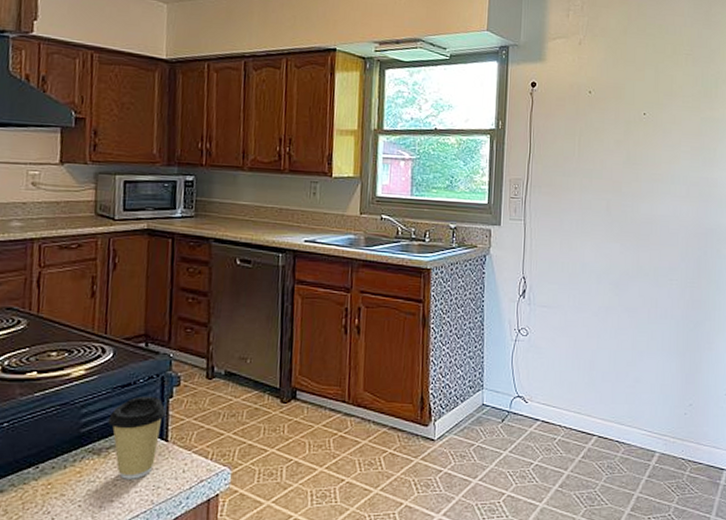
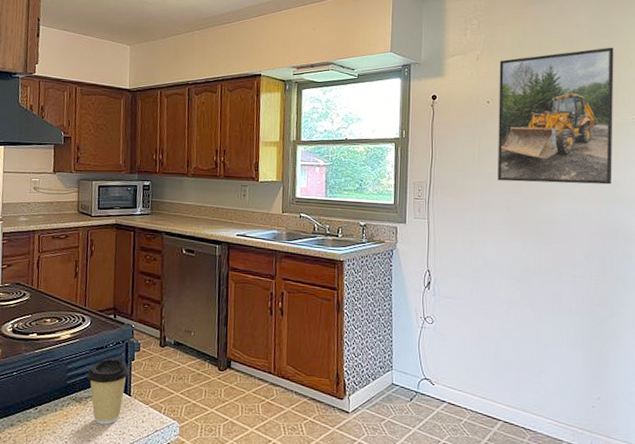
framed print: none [598,38,715,184] -> present [497,47,614,185]

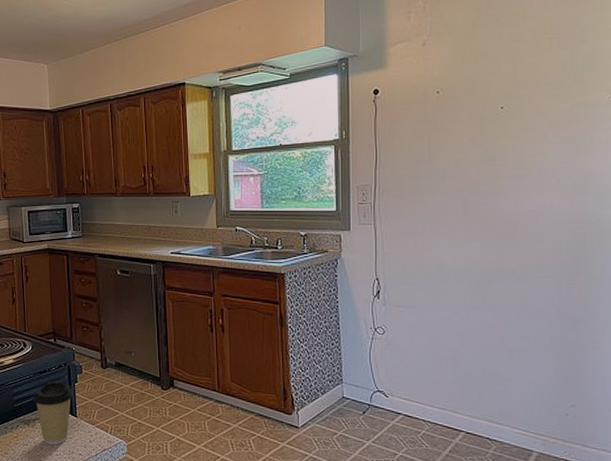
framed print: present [497,47,614,185] -> none [449,17,586,178]

